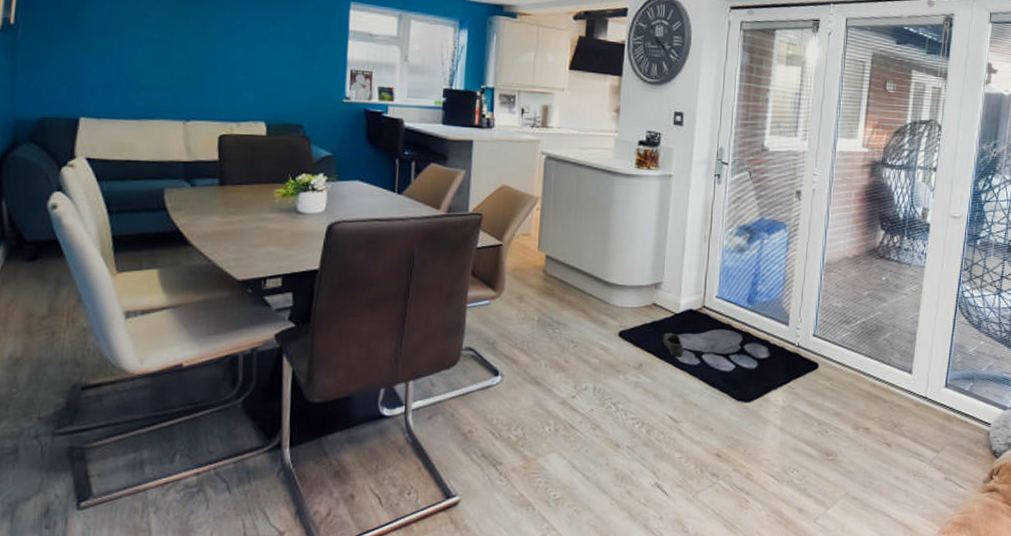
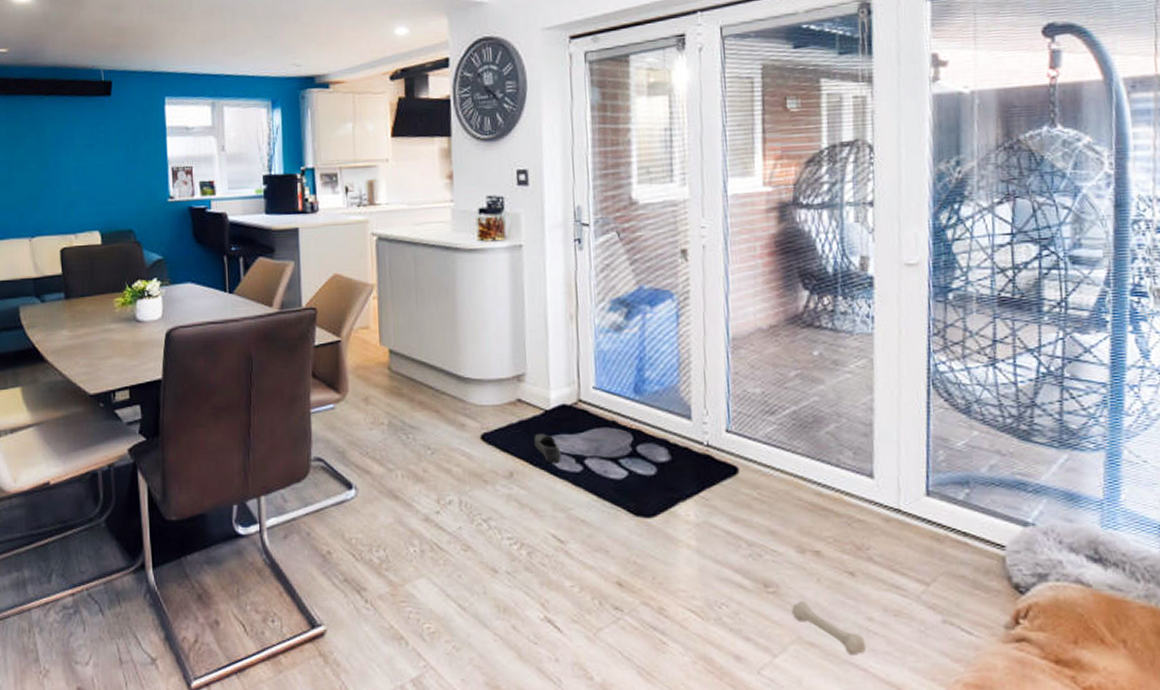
dog toy: none [844,466,892,505] -> present [792,601,866,654]

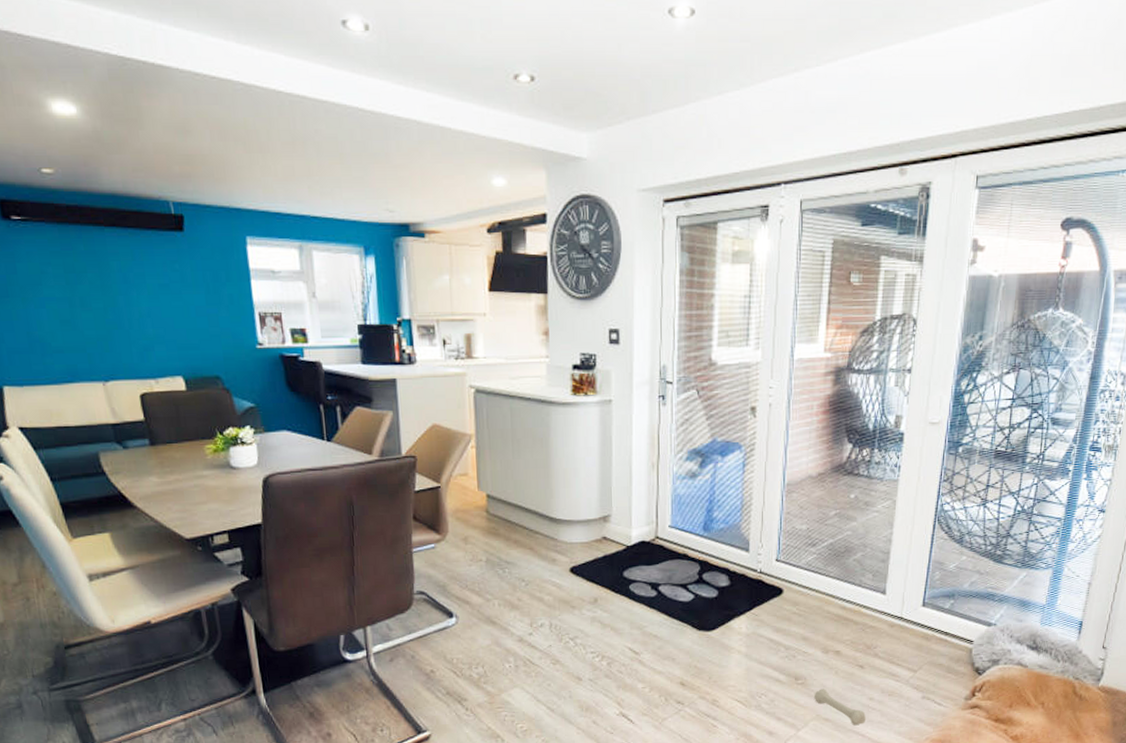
shoe: present [534,433,562,464] -> none [616,565,639,591]

